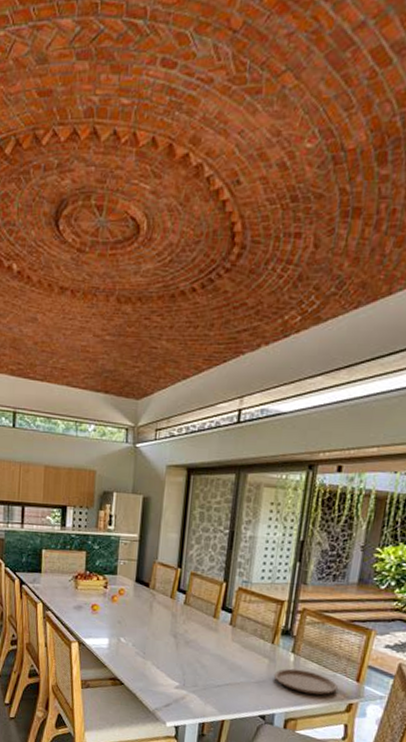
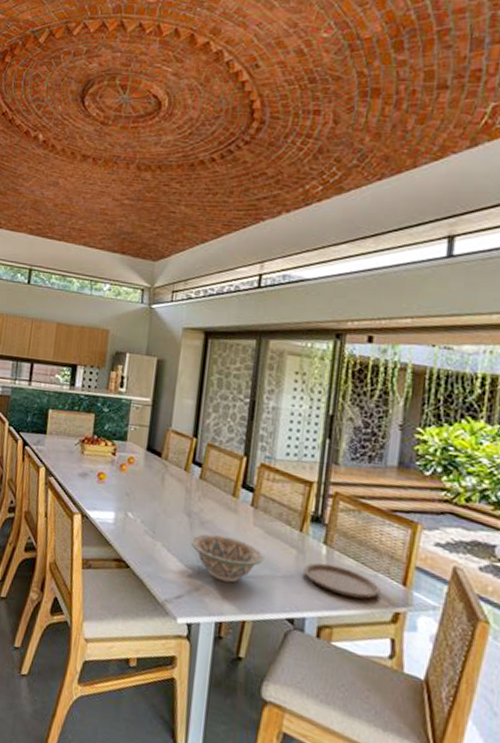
decorative bowl: none [177,651,241,691] -> present [190,533,264,583]

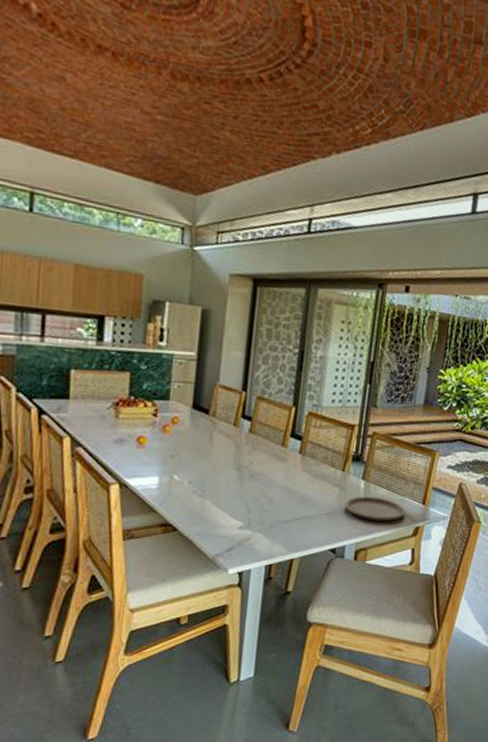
decorative bowl: present [190,533,264,583] -> none [240,484,310,527]

